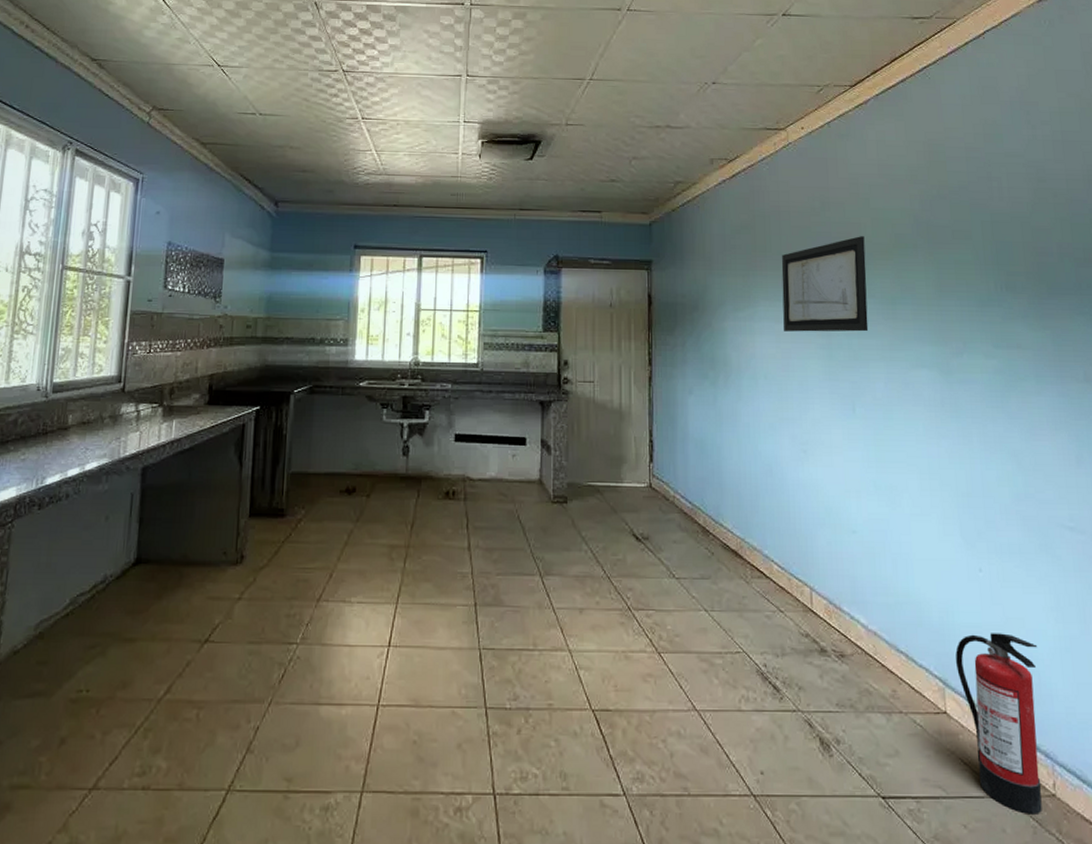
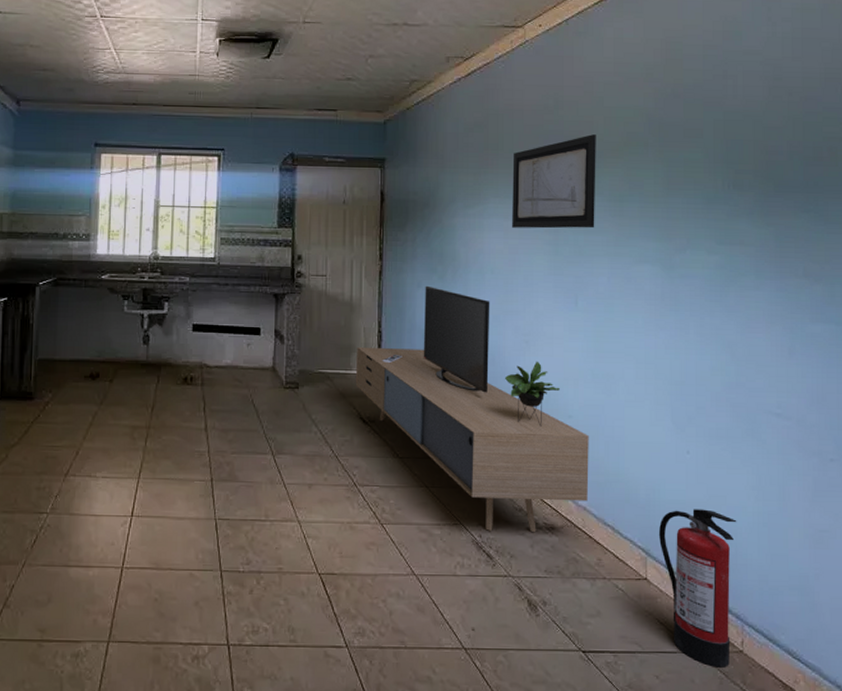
media console: none [627,392,878,662] -> present [355,285,589,533]

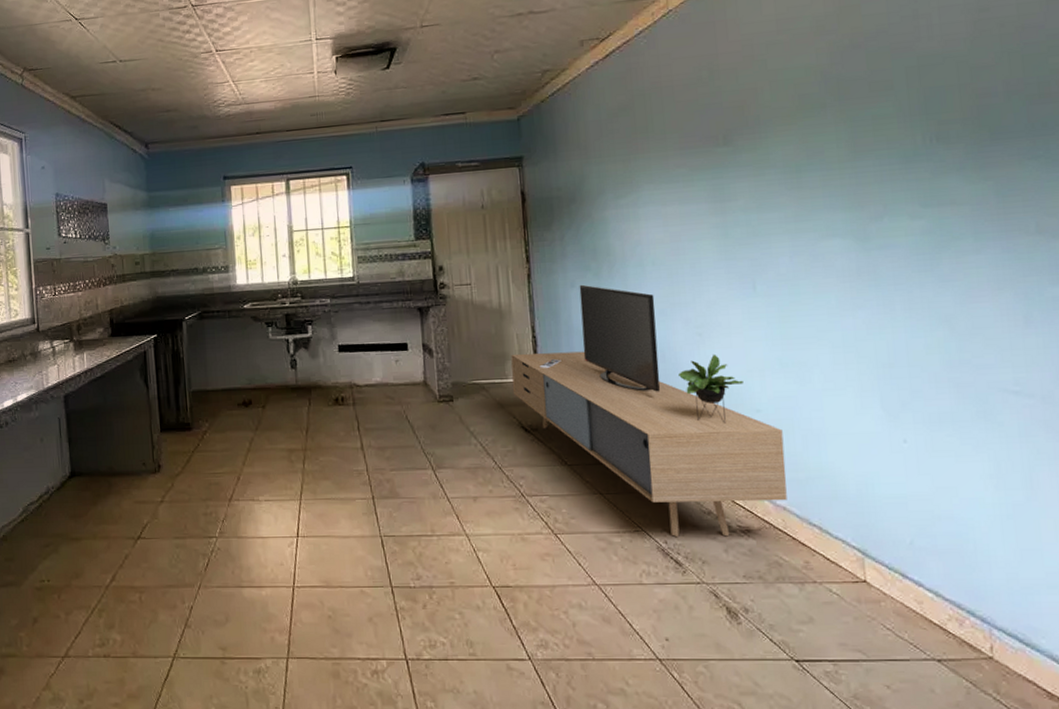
wall art: present [512,134,596,229] -> none [666,102,769,214]
fire extinguisher: present [658,509,737,668] -> none [875,503,977,676]

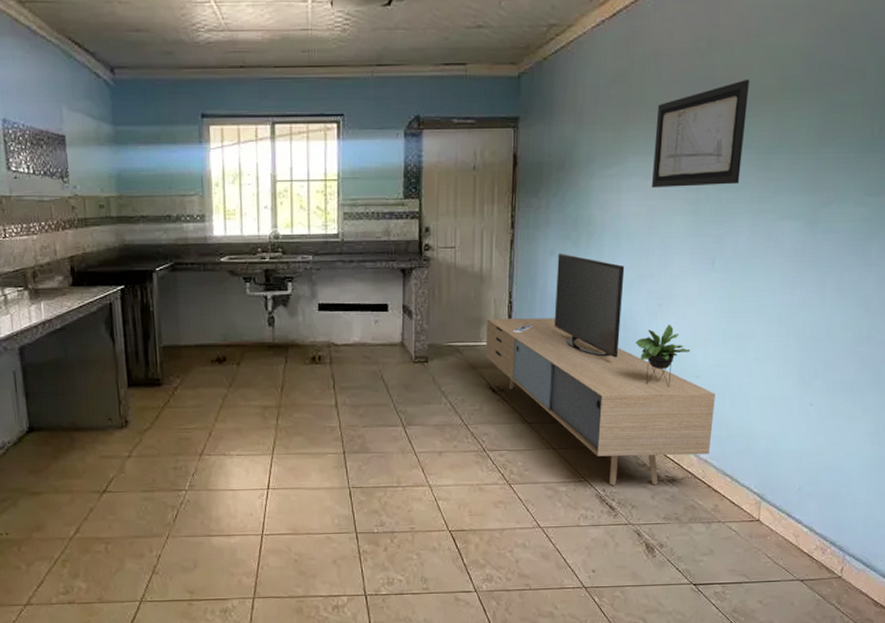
wall art: none [666,102,769,214] -> present [652,80,750,188]

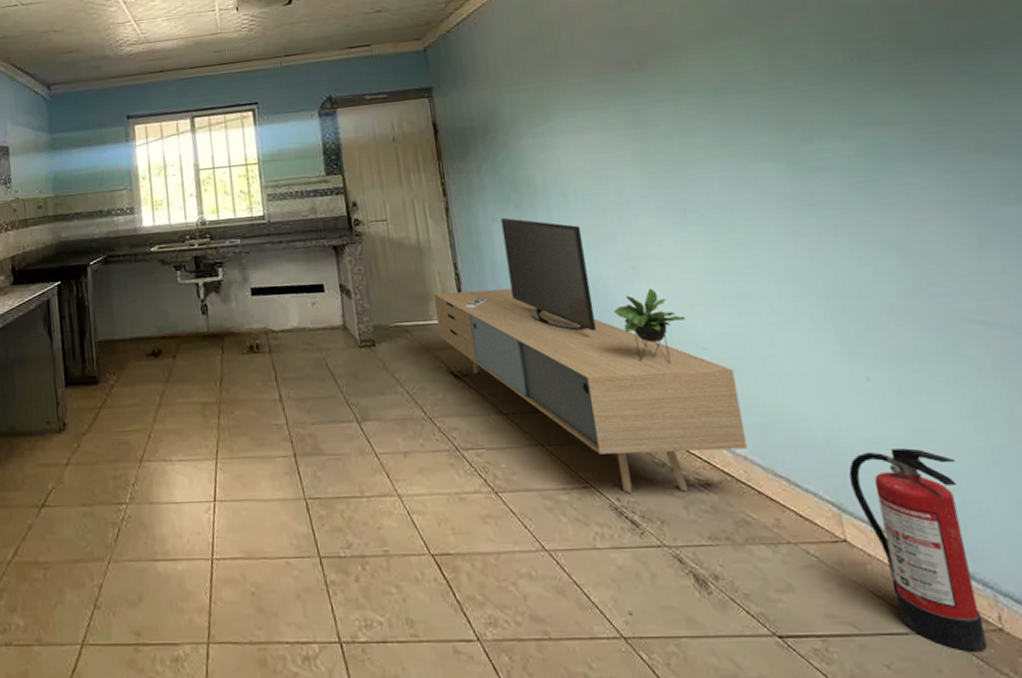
wall art: present [652,80,750,188] -> none [577,26,692,142]
fire extinguisher: none [774,456,851,592] -> present [849,448,988,652]

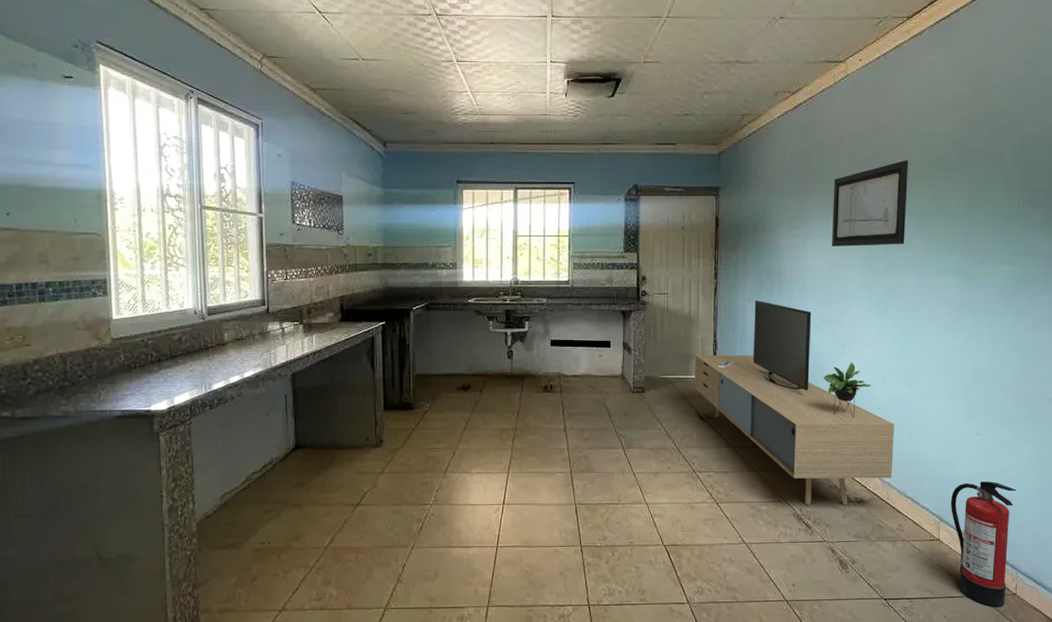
wall art: none [577,26,692,142] -> present [832,160,908,246]

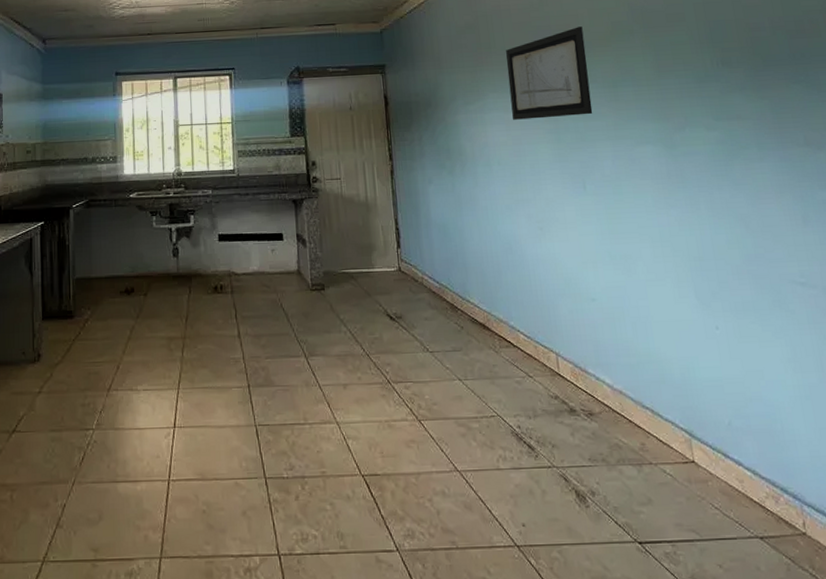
media console: present [694,300,894,506] -> none [377,181,623,421]
fire extinguisher: present [950,481,1017,607] -> none [699,385,794,553]

